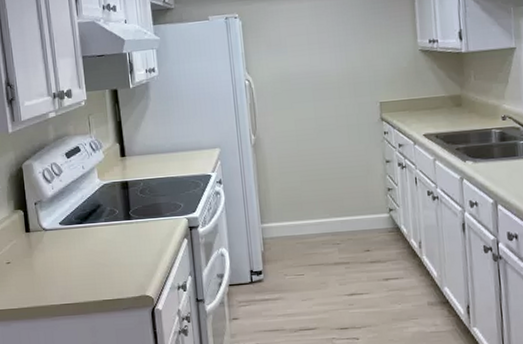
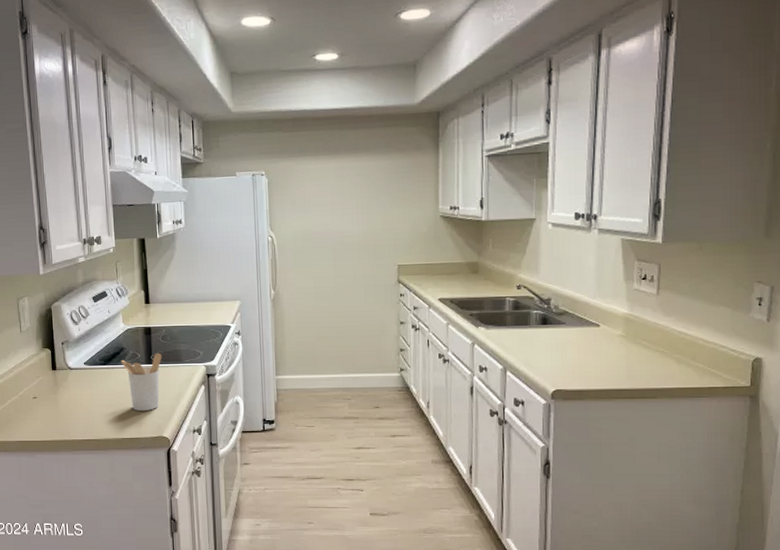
utensil holder: none [98,208,141,270] -> present [121,354,162,411]

